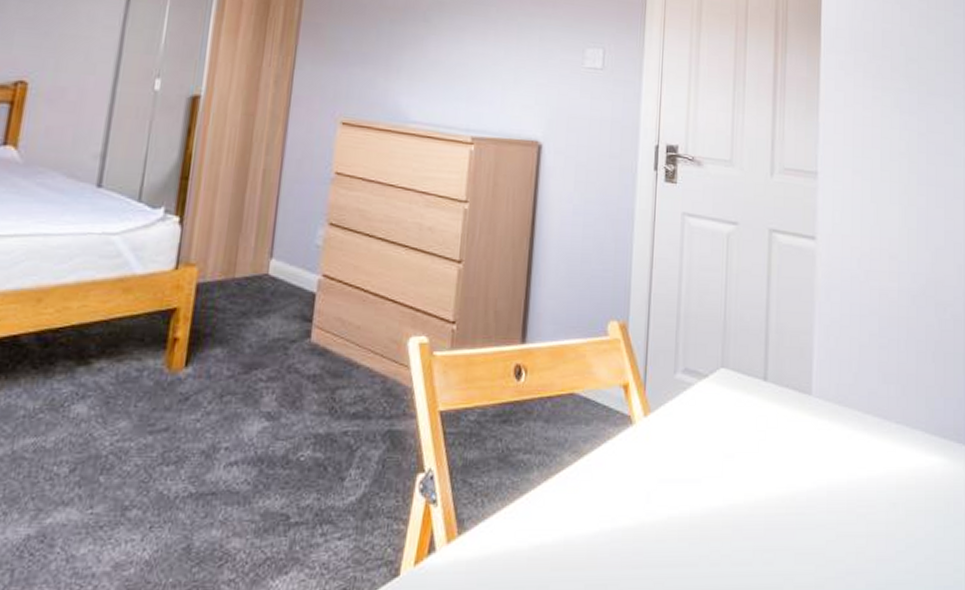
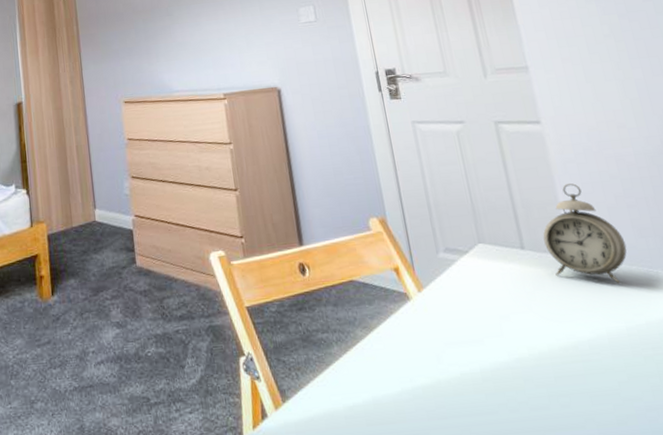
alarm clock: none [789,312,868,432] -> present [543,183,627,284]

